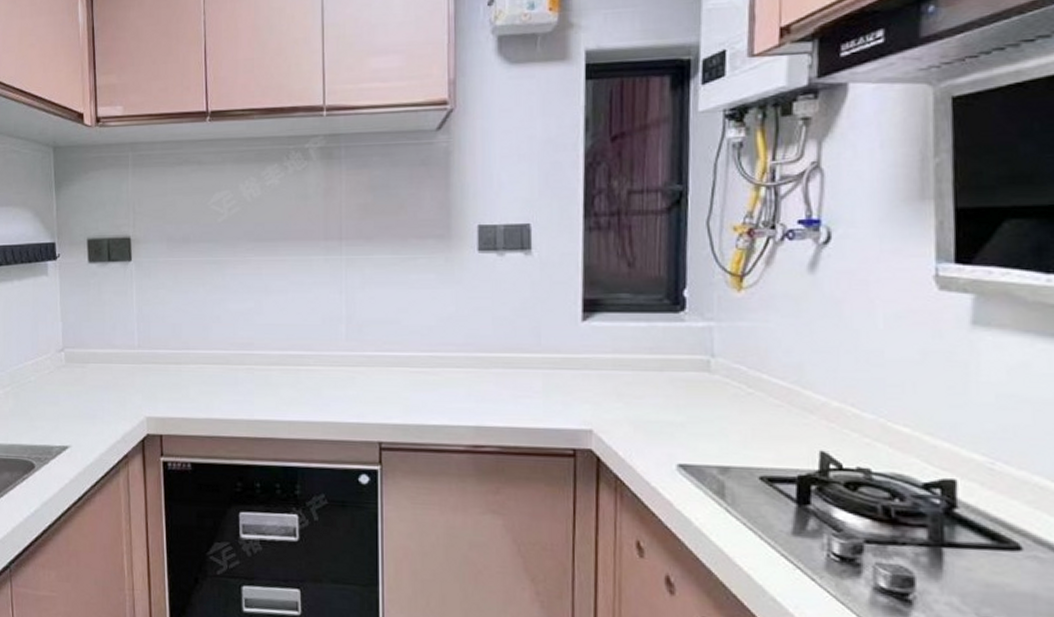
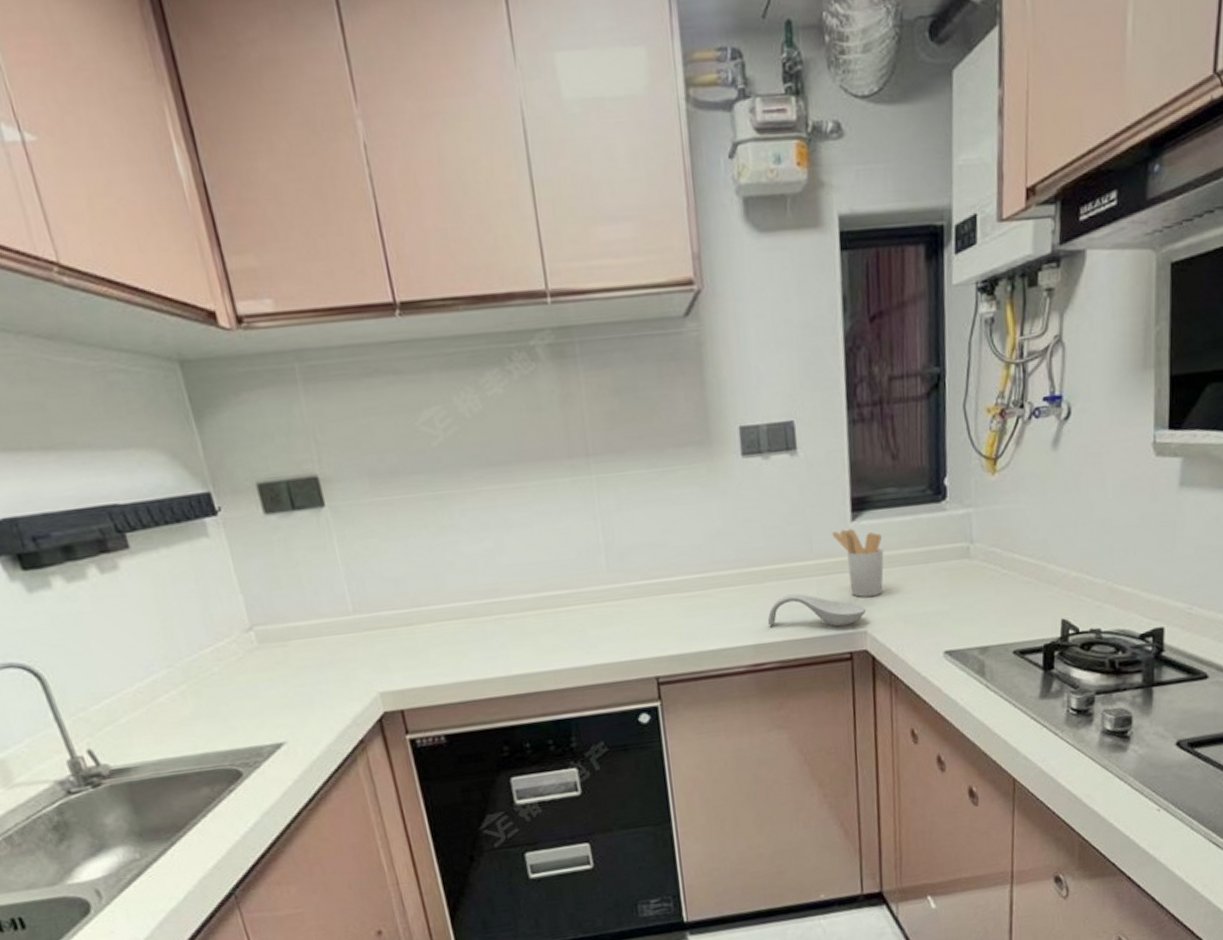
spoon rest: none [490,383,594,422] -> present [767,593,867,627]
utensil holder: none [561,328,615,397] -> present [832,528,884,598]

